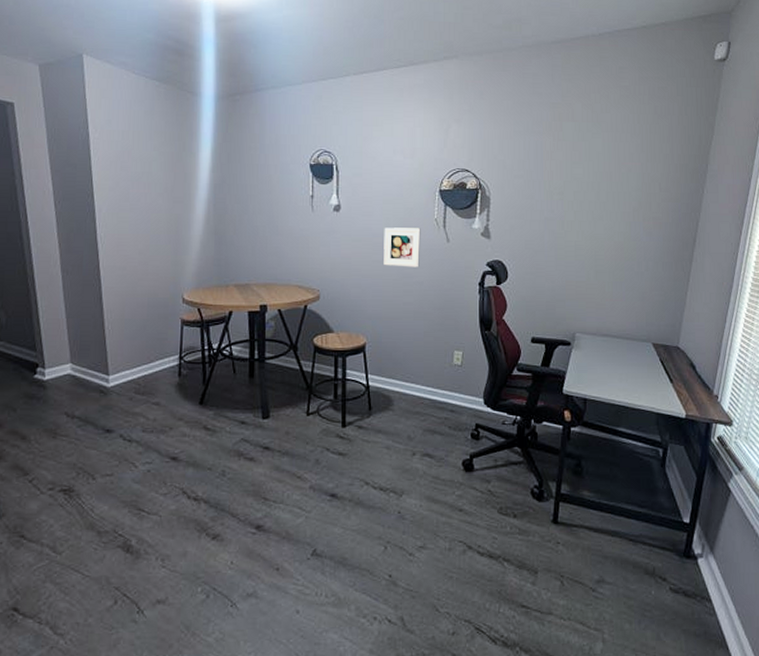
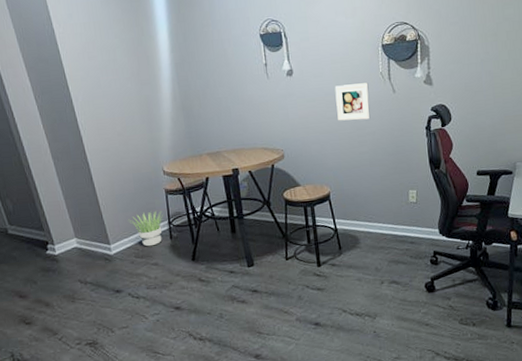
potted plant: none [134,343,174,382] -> present [128,211,163,247]

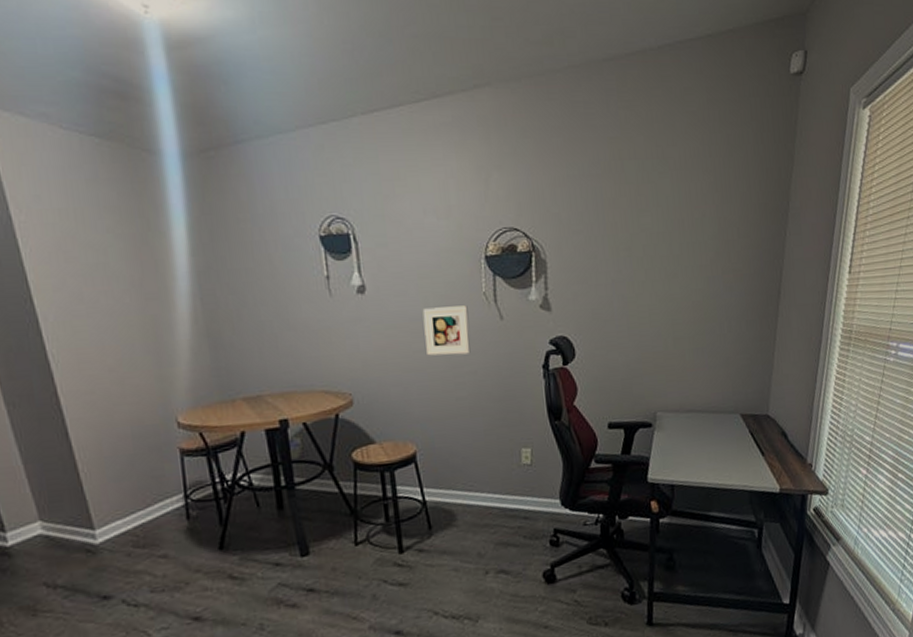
potted plant: present [128,211,163,247] -> none [123,480,177,532]

